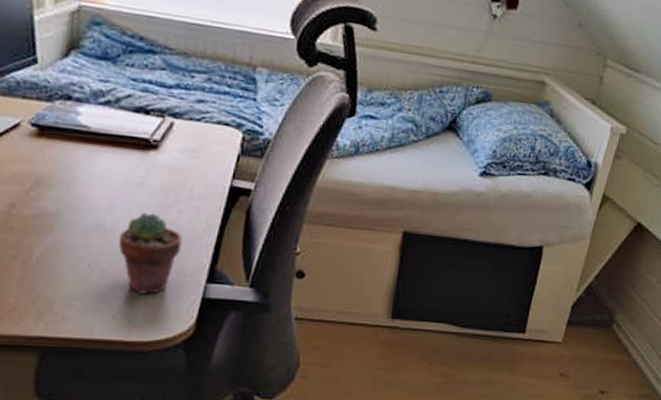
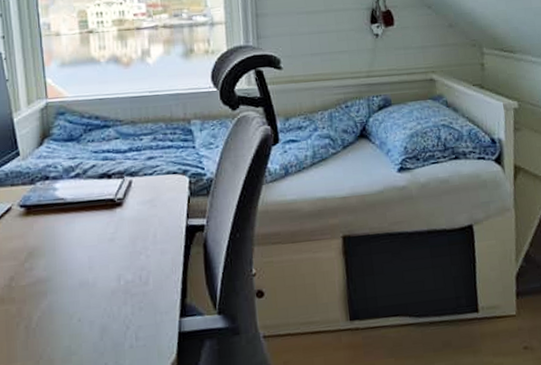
potted succulent: present [119,212,182,295] -> none [101,262,154,340]

